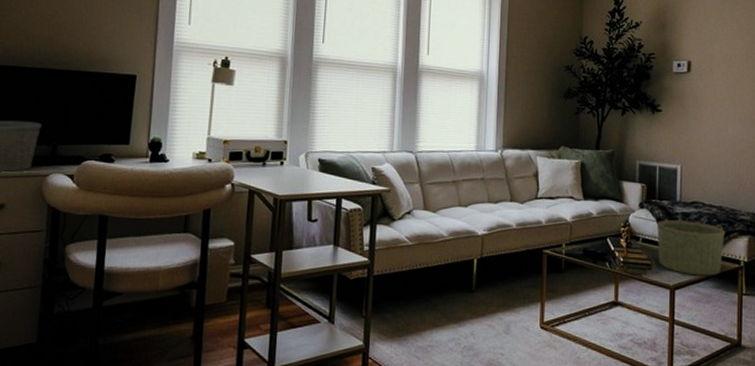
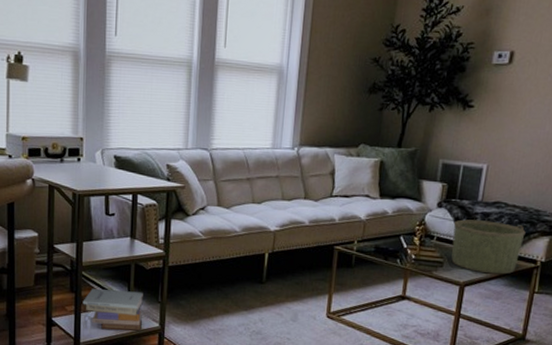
books: none [279,302,346,351] -> present [82,288,143,331]

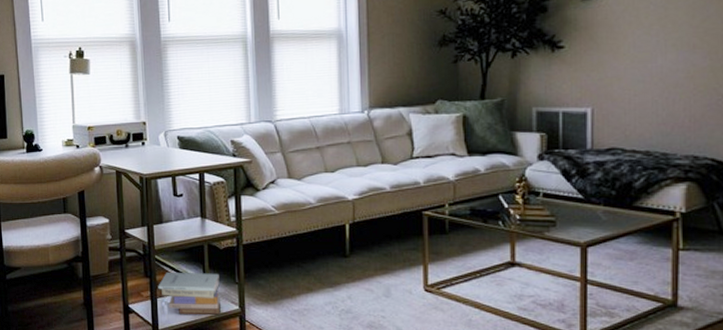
basket: present [451,219,526,275] -> none [561,170,654,231]

